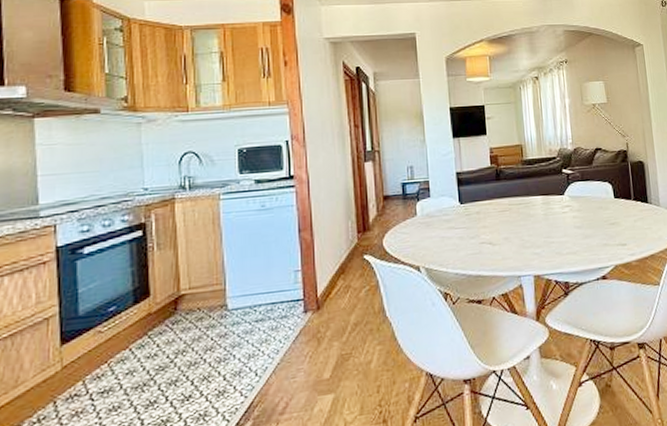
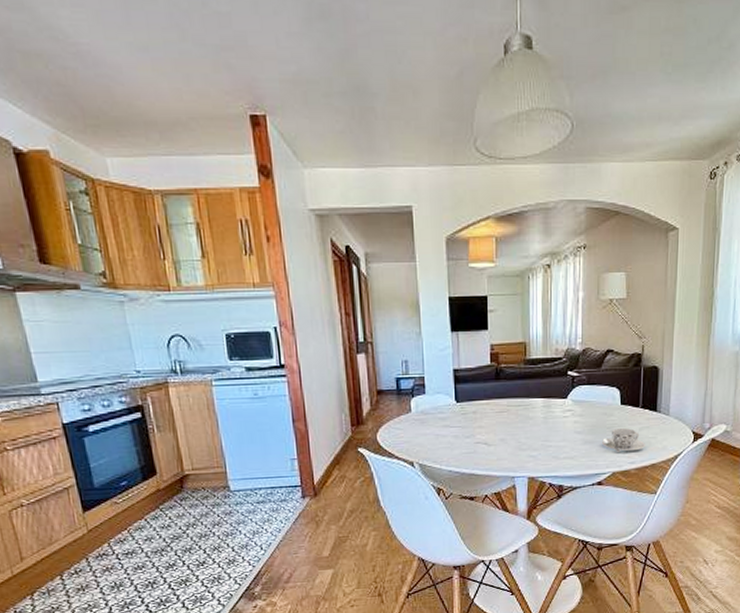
teacup: none [601,220,642,246] -> present [602,428,645,453]

